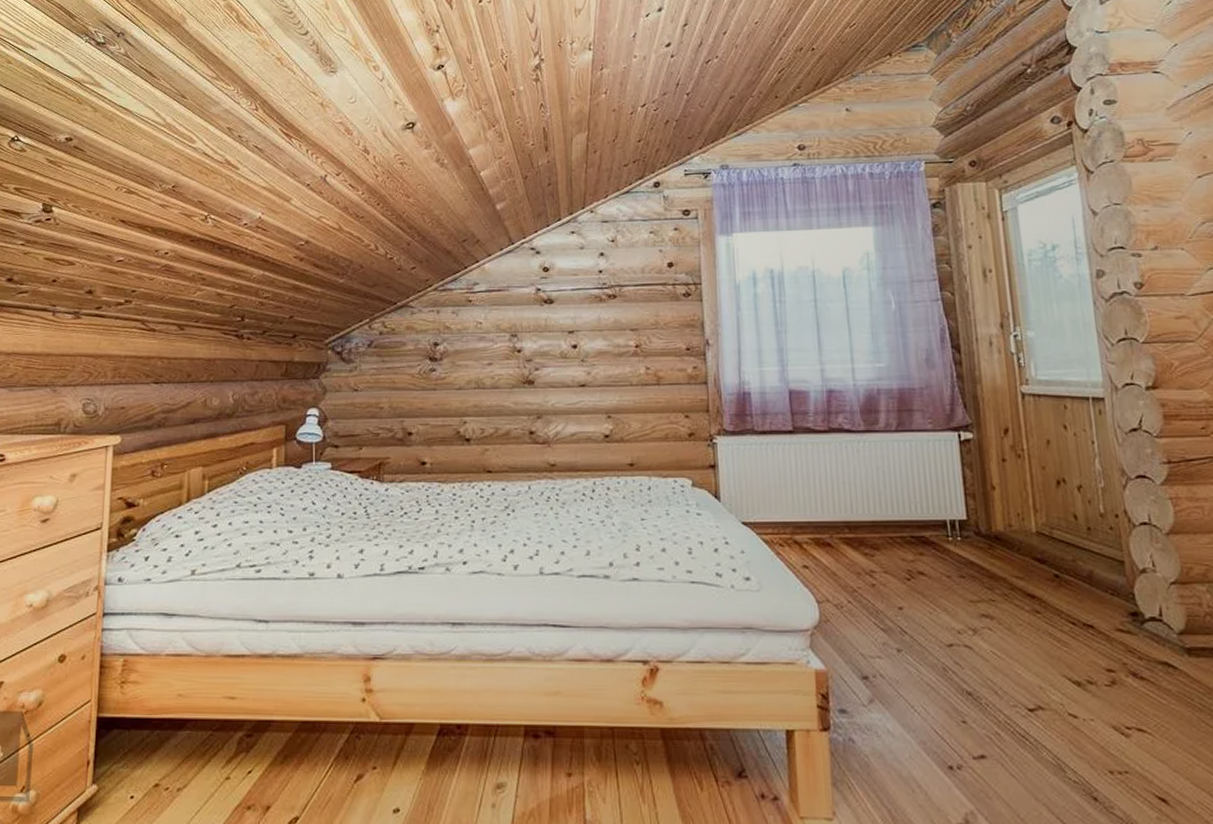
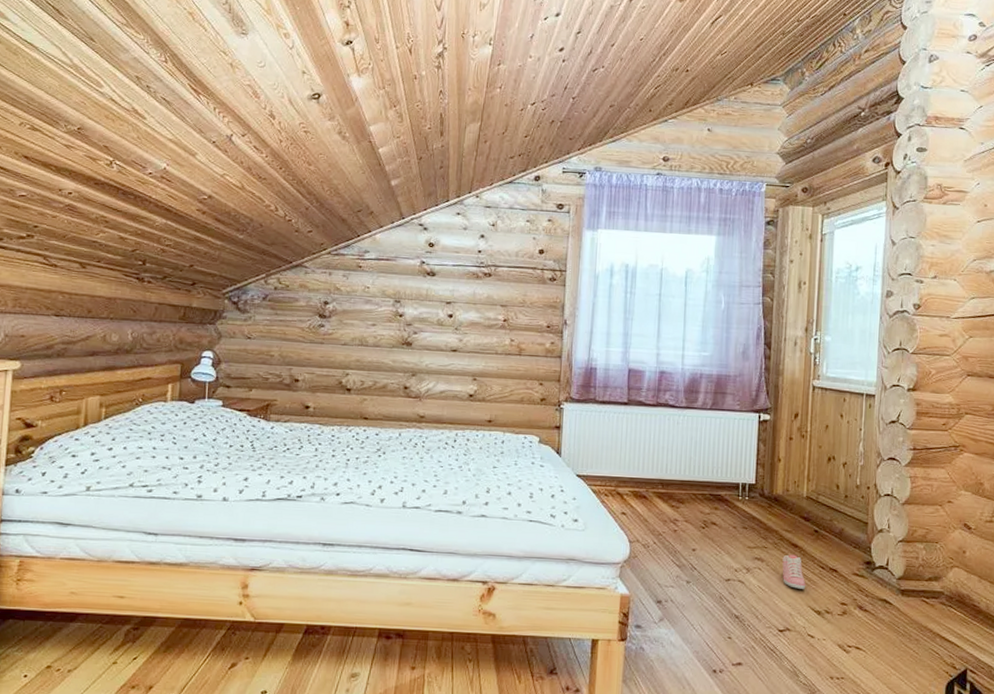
sneaker: none [1017,608,1055,653] -> present [782,554,806,589]

